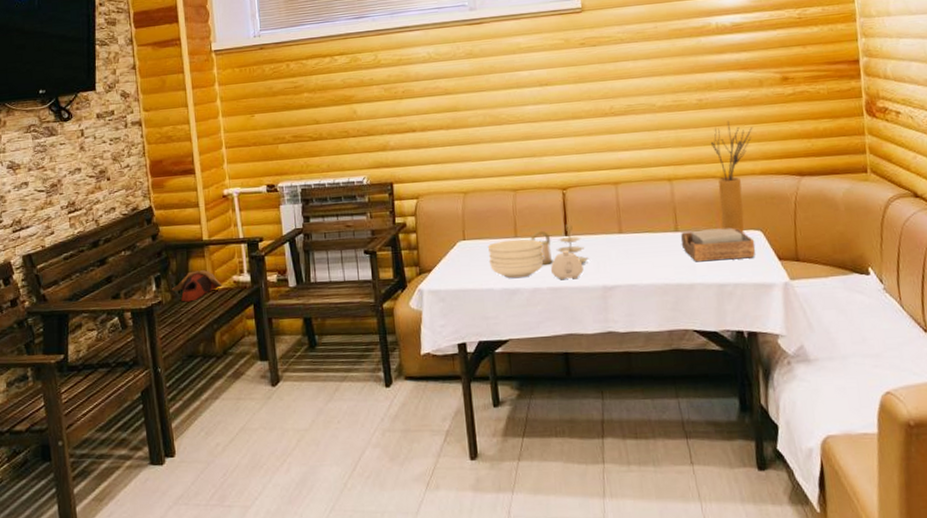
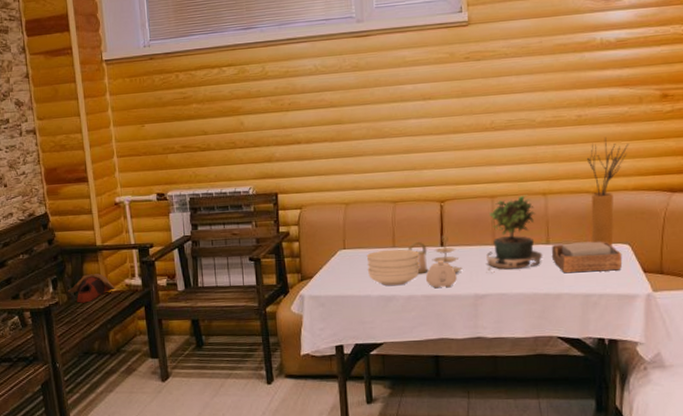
potted plant: none [613,181,673,264] -> present [485,195,543,274]

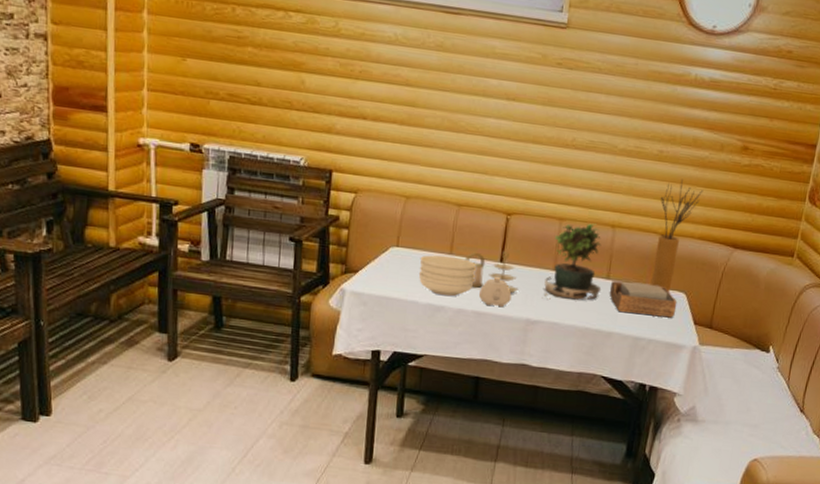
bag: present [67,273,115,303] -> none [64,222,126,256]

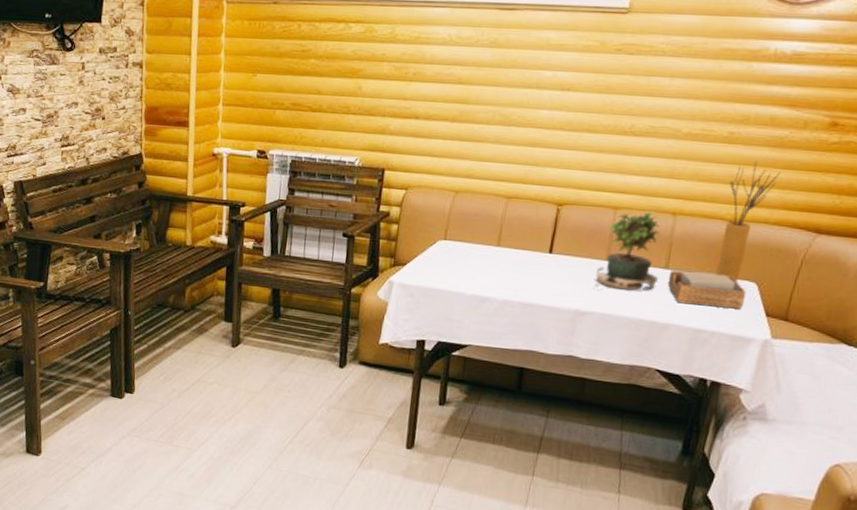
bowl: present [418,255,476,297] -> none [465,247,524,288]
tea set: present [464,251,519,294] -> none [512,242,568,285]
teapot: present [478,276,512,308] -> none [525,267,560,299]

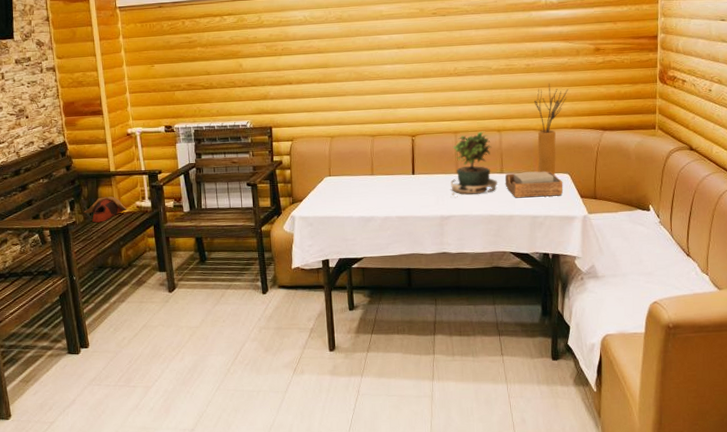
bag: none [150,224,200,254] -> present [83,196,127,223]

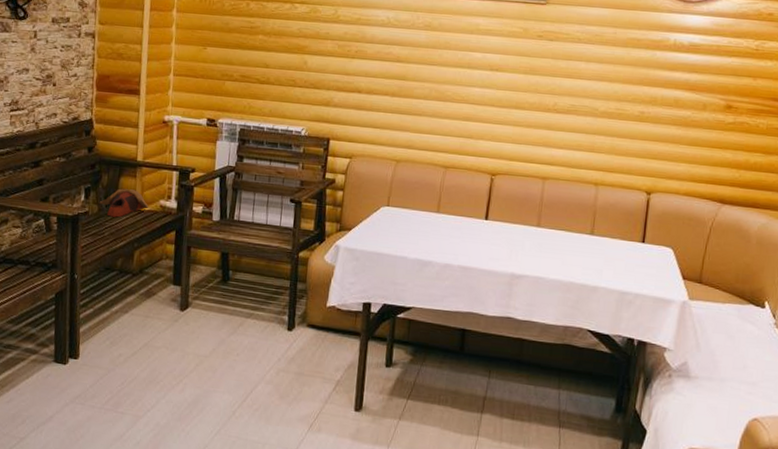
potted plant: present [450,131,498,198] -> none [526,181,586,256]
napkin holder: present [504,171,564,198] -> none [593,236,664,273]
vase: present [533,83,569,176] -> none [635,137,687,248]

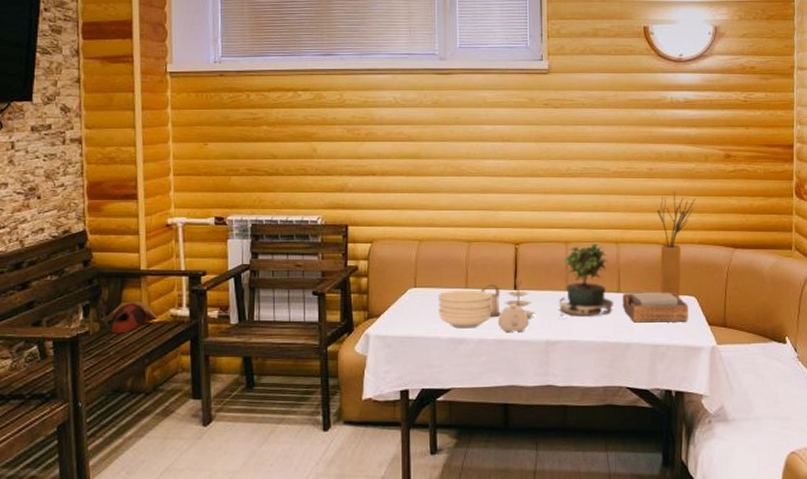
bowl: none [407,213,462,252] -> present [438,290,492,329]
tea set: none [451,209,504,249] -> present [480,279,535,318]
teapot: none [464,233,497,263] -> present [497,303,529,333]
potted plant: none [526,181,586,256] -> present [558,242,614,320]
napkin holder: none [593,236,664,273] -> present [622,292,689,323]
vase: none [635,137,687,248] -> present [656,191,696,298]

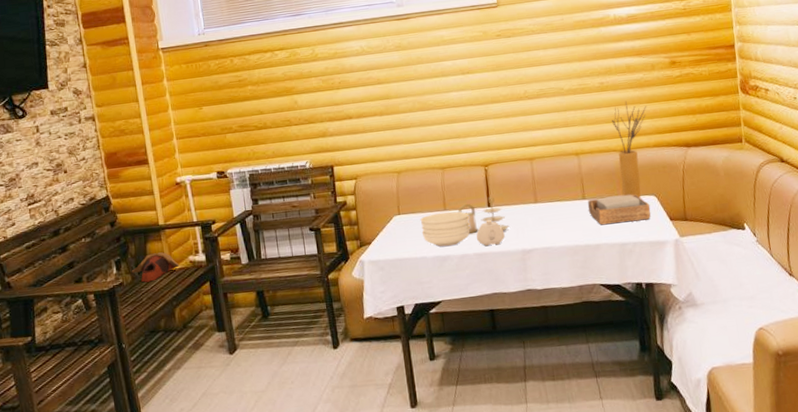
potted plant: present [558,242,614,320] -> none [529,156,581,230]

